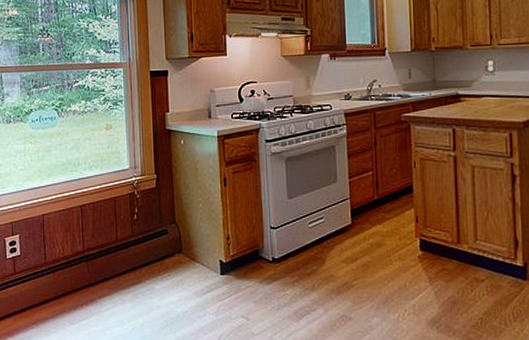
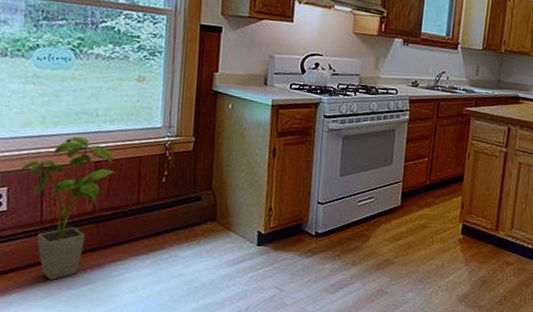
house plant: none [27,184,98,316] -> present [20,136,117,280]

